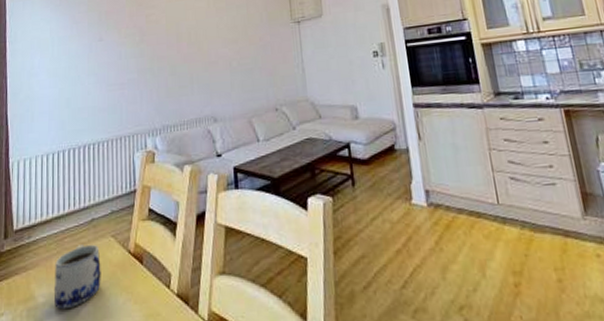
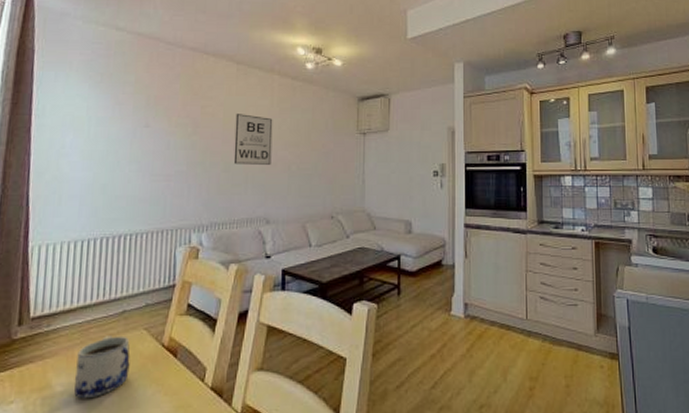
wall art: none [177,17,213,67] -> present [233,114,273,165]

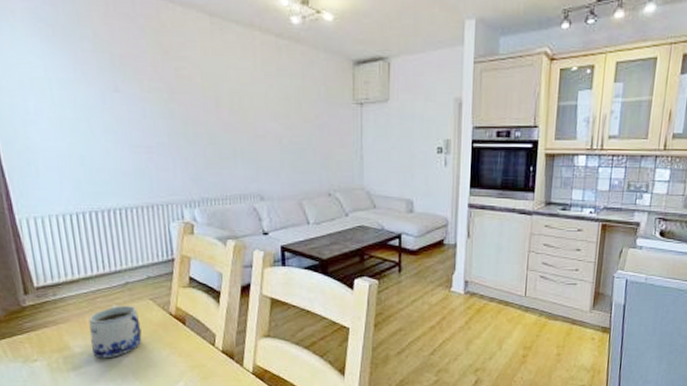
wall art: present [233,114,273,165] -> none [215,78,261,137]

